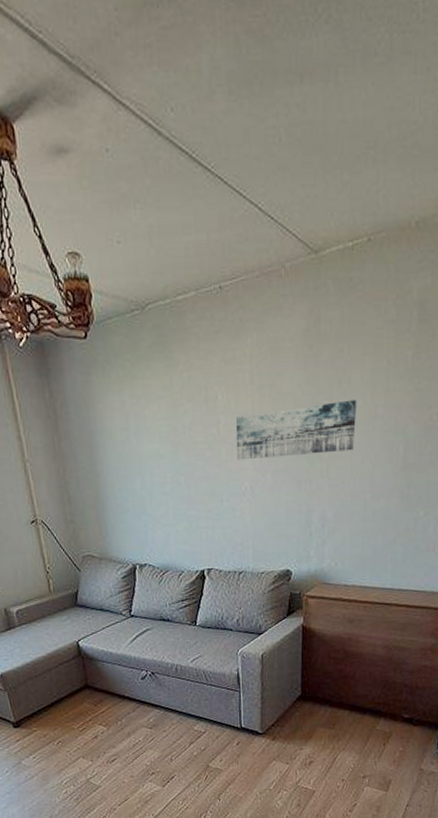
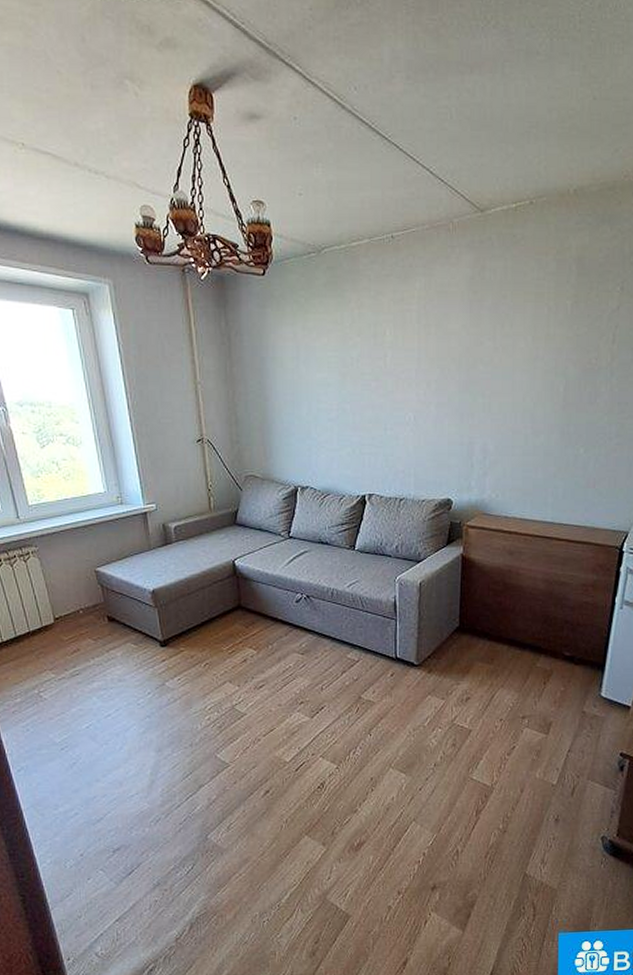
wall art: present [235,399,357,460] -> none [401,341,519,392]

